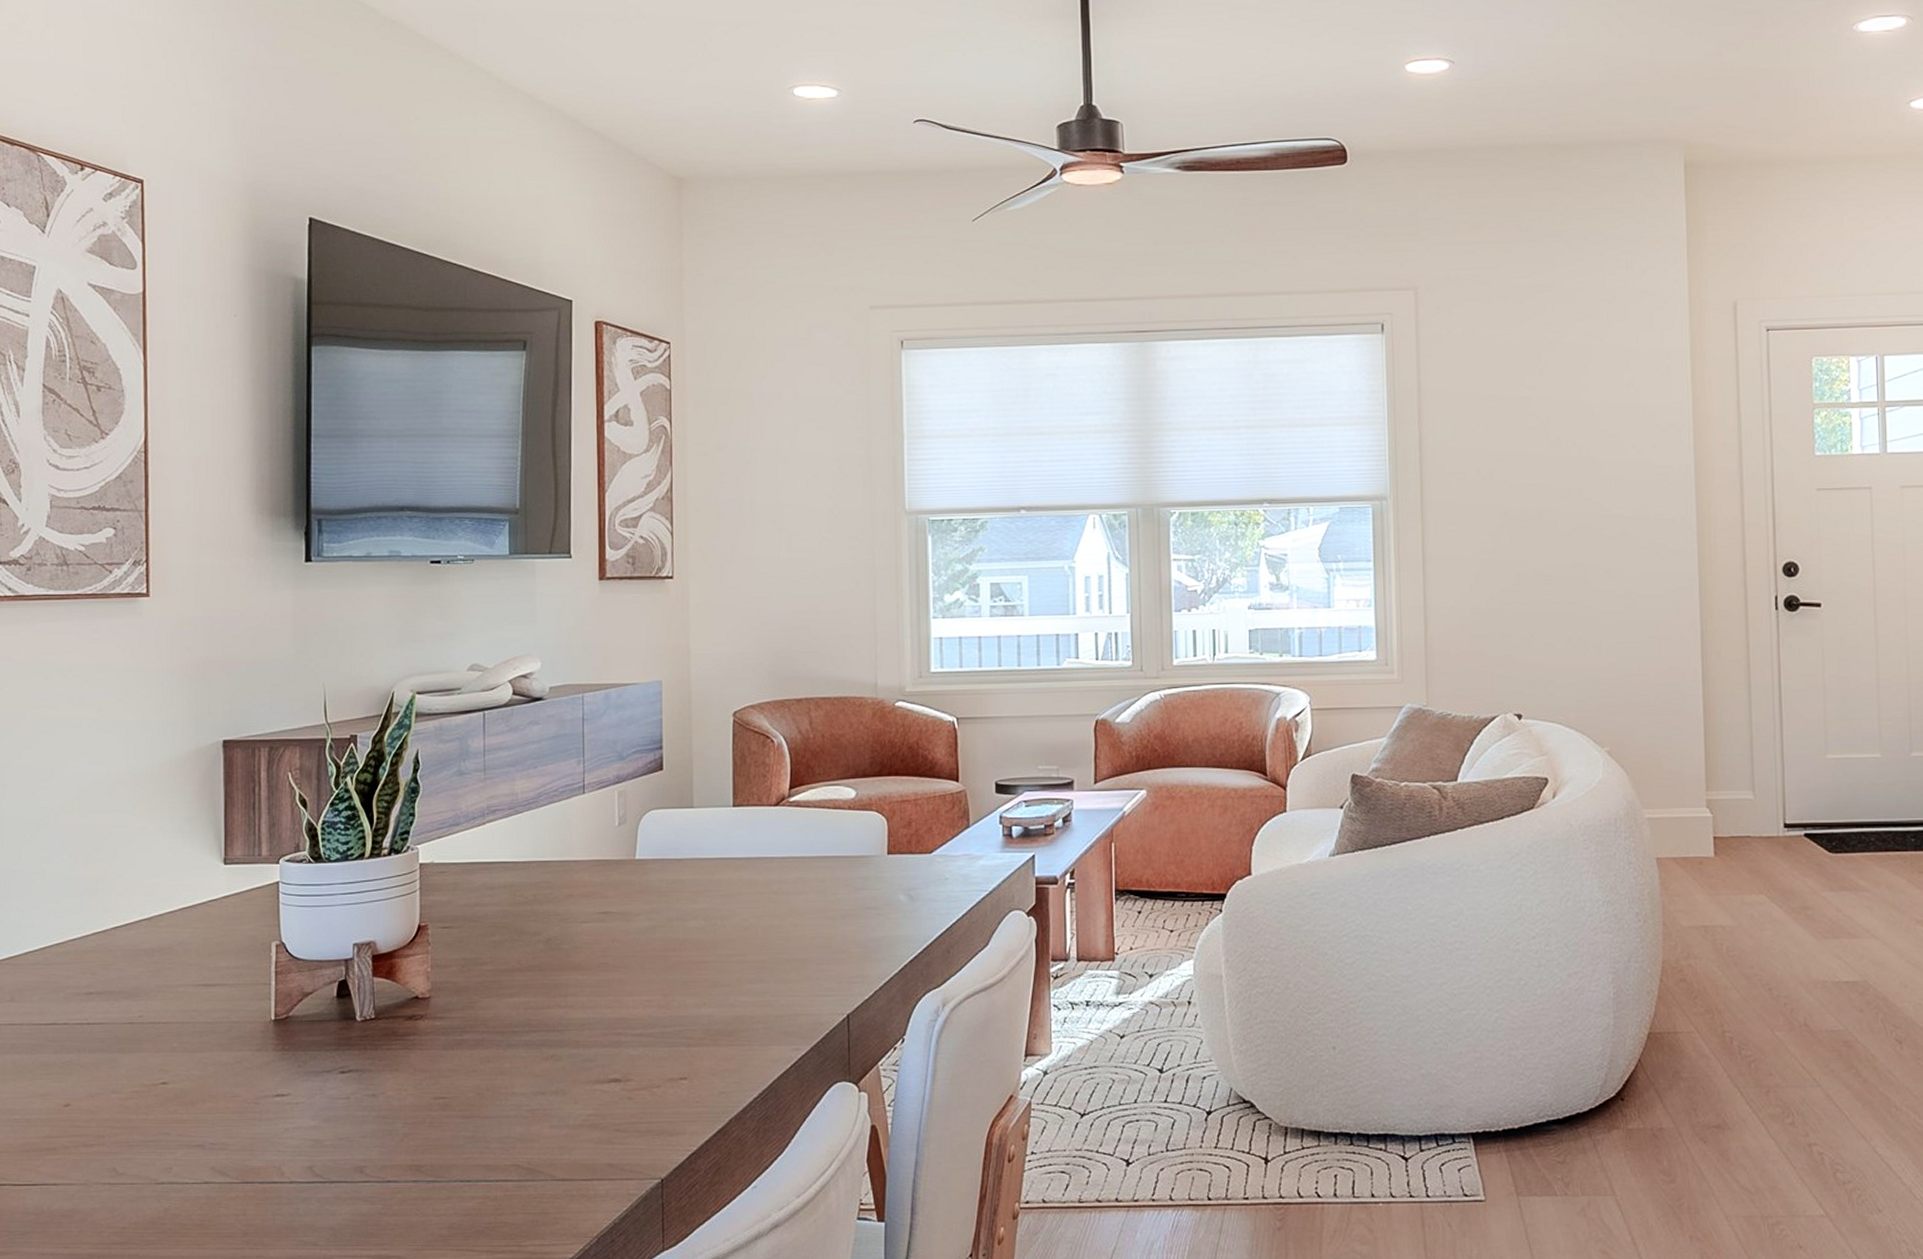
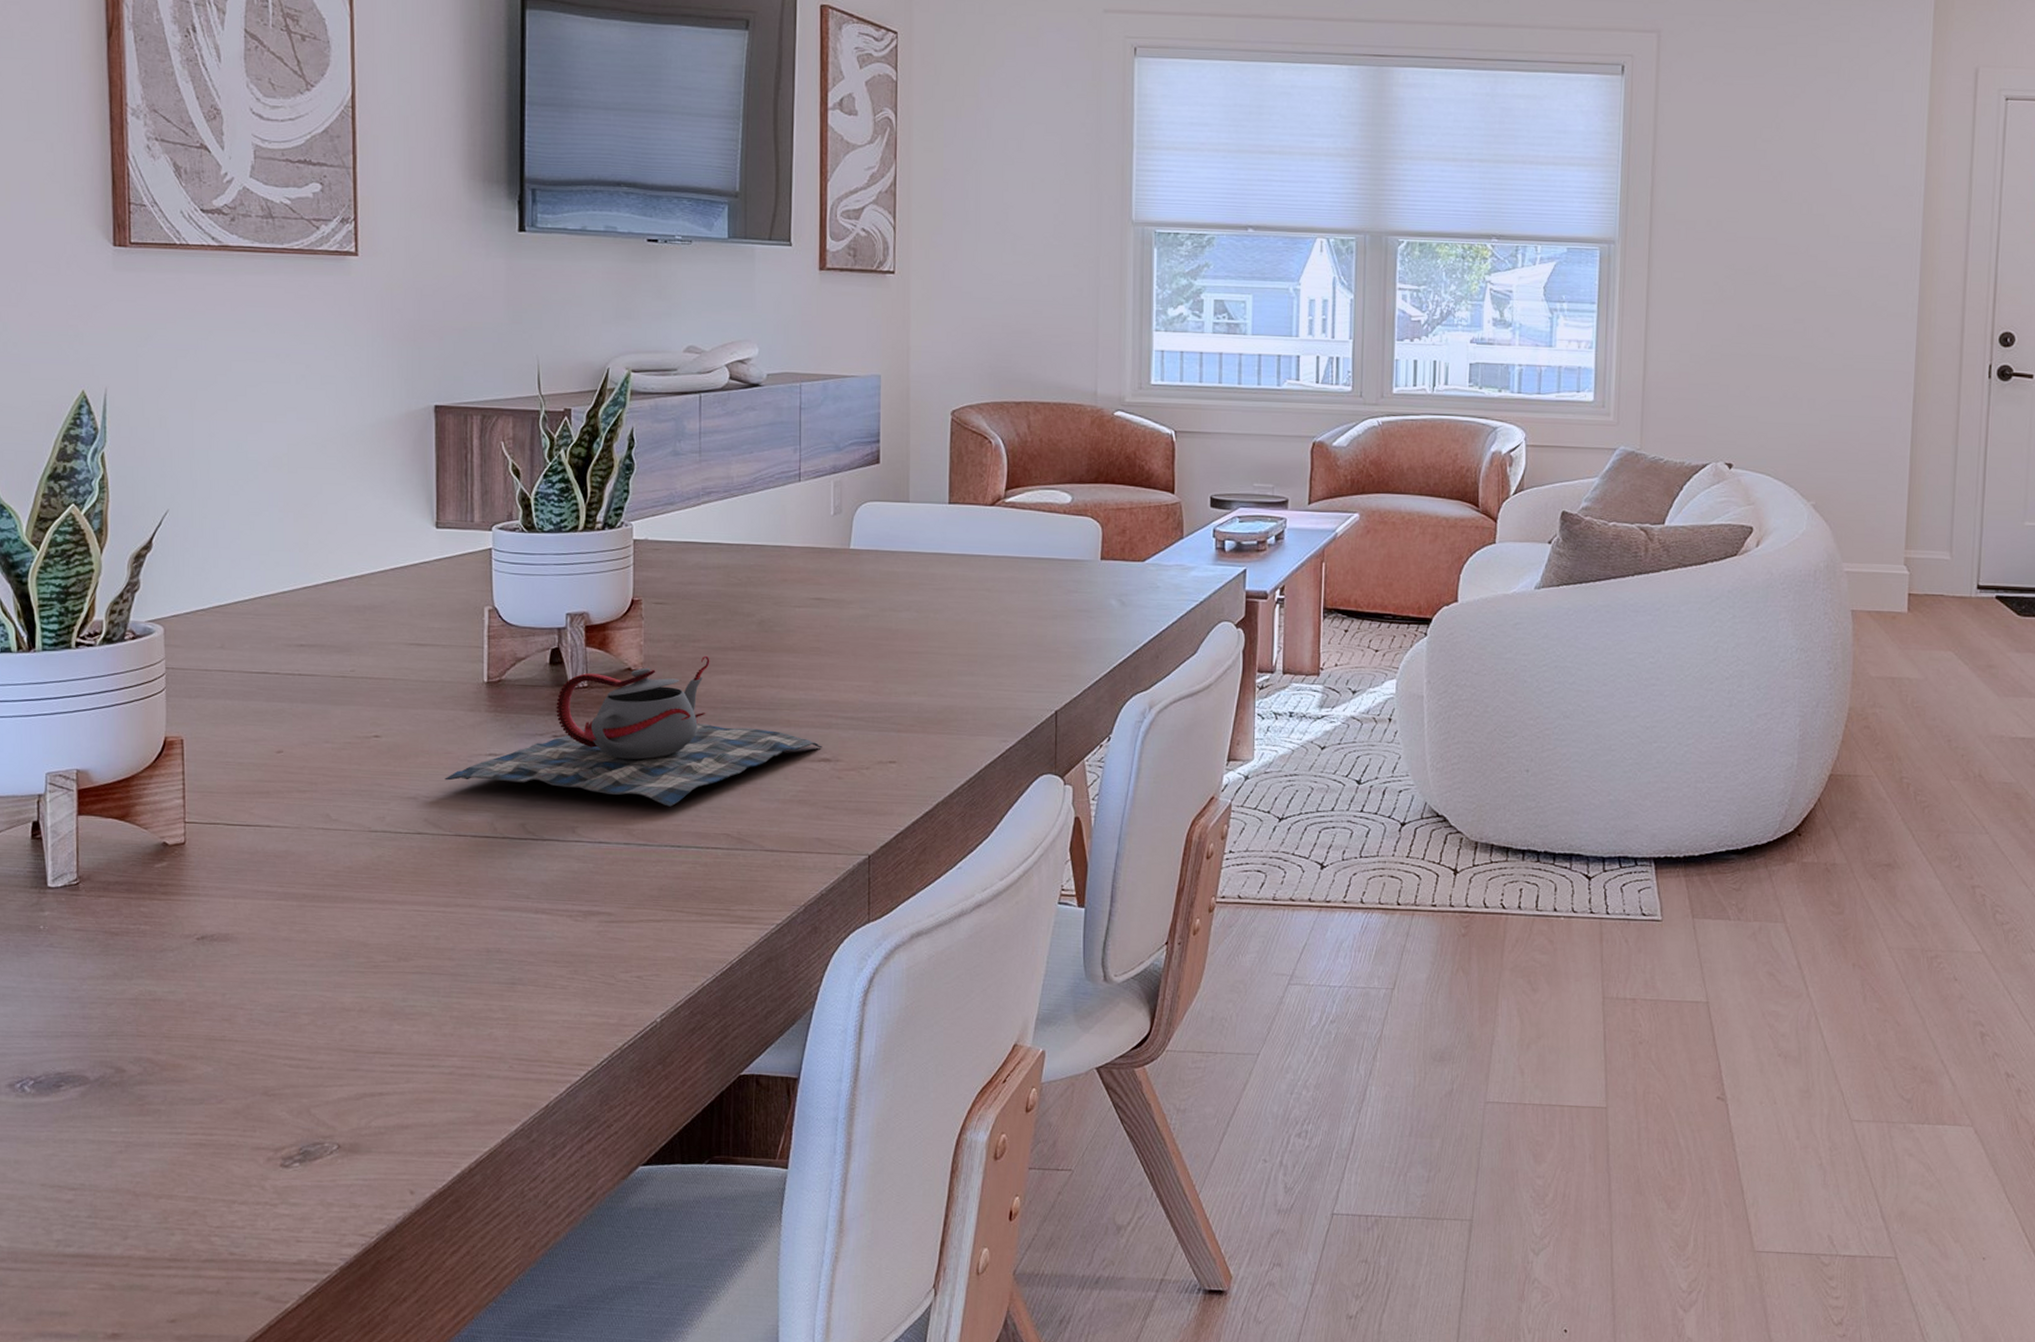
teapot: none [232,978,612,1139] -> present [445,655,823,807]

